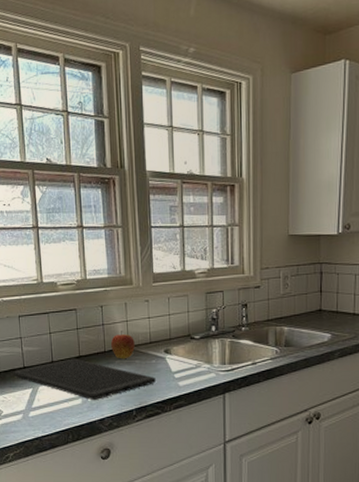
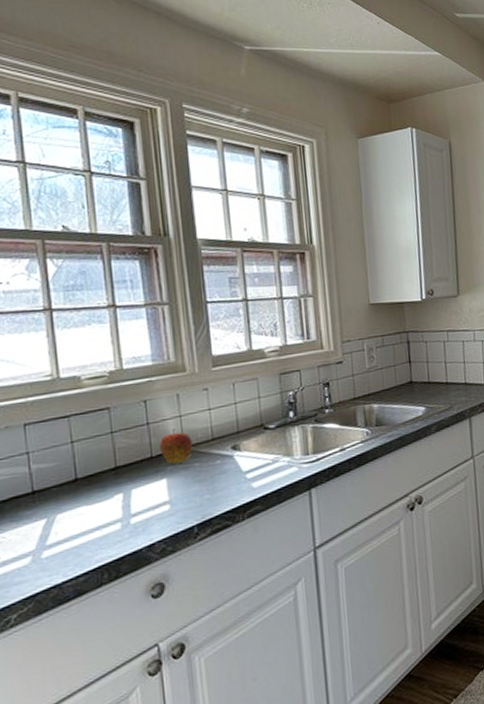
cutting board: present [13,358,156,401] -> none [16,470,223,523]

